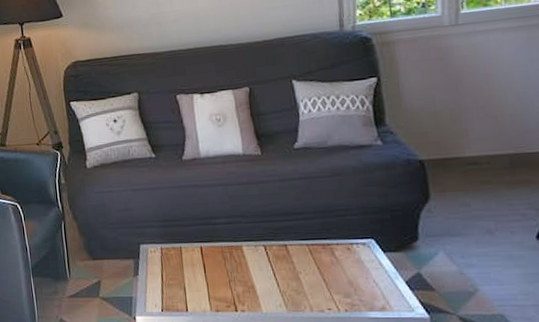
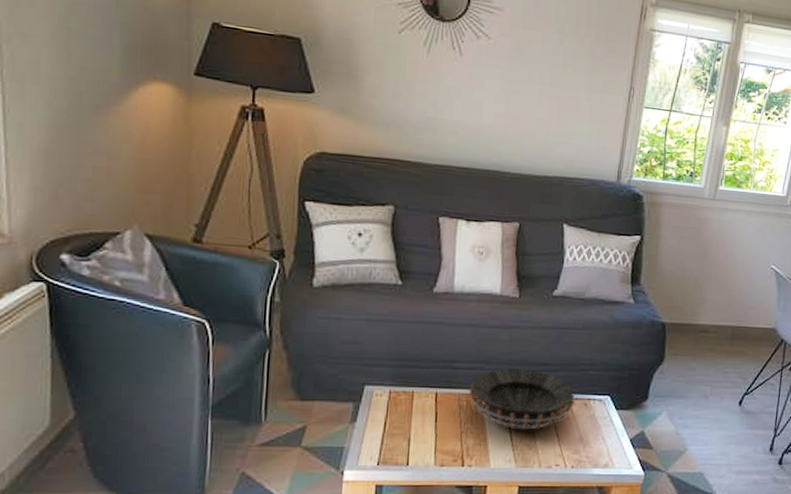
decorative bowl: none [230,218,337,276] -> present [469,367,576,430]

